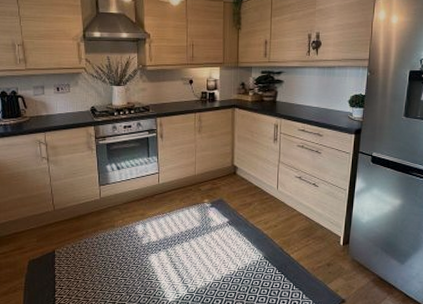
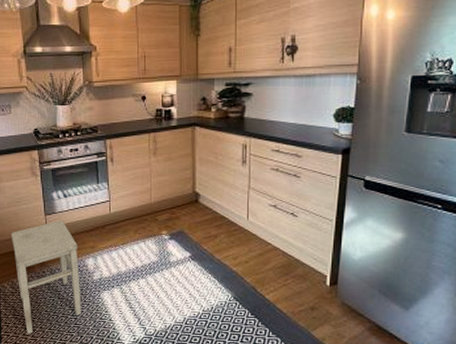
stool: none [66,190,130,295] -> present [10,220,81,334]

